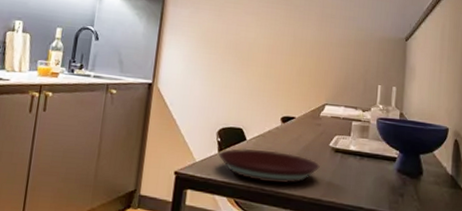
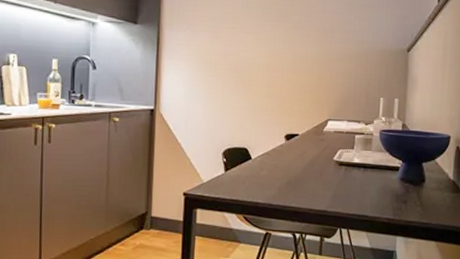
plate: present [218,148,320,184] -> none [225,167,325,198]

